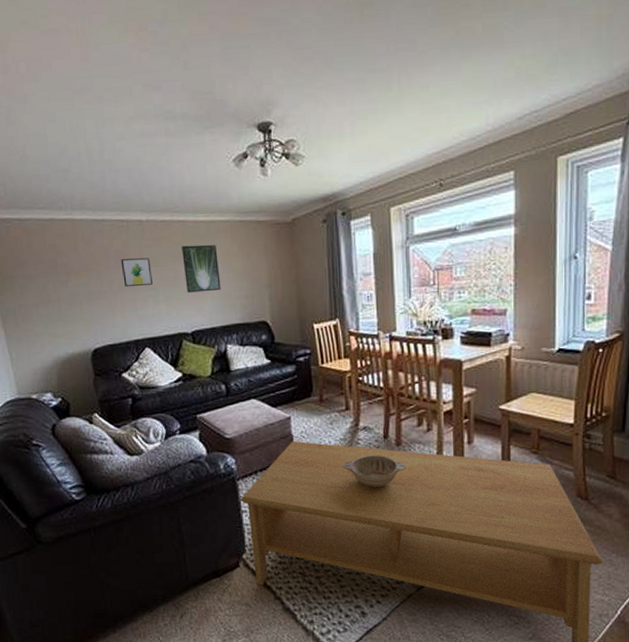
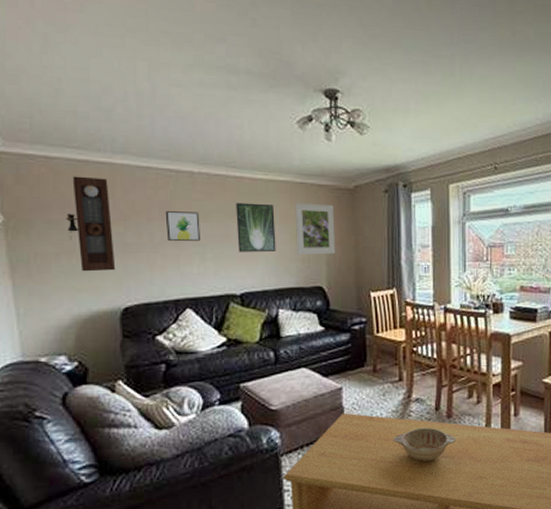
pendulum clock: none [40,233,84,319] -> present [66,176,116,272]
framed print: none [236,240,278,292] -> present [295,203,336,256]

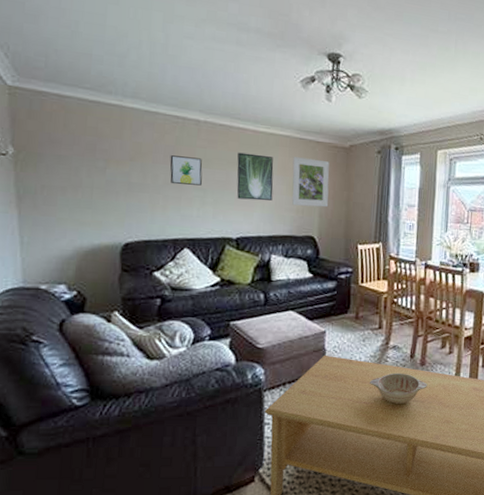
pendulum clock: present [66,176,116,272] -> none [74,115,119,208]

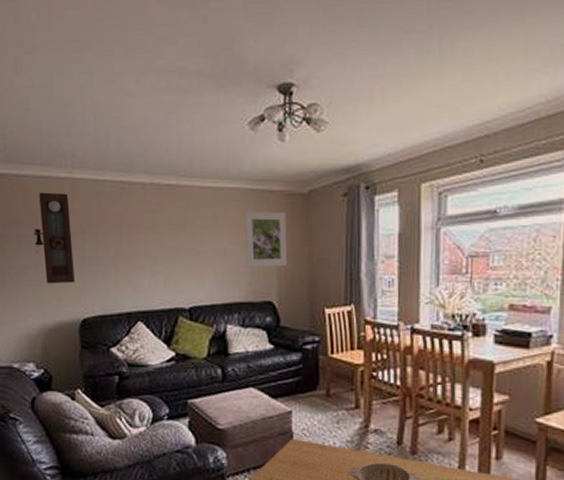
pendulum clock: none [74,115,119,208] -> present [34,192,75,284]
wall art: present [170,155,203,186] -> none [119,224,151,255]
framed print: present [237,152,274,201] -> none [185,213,225,265]

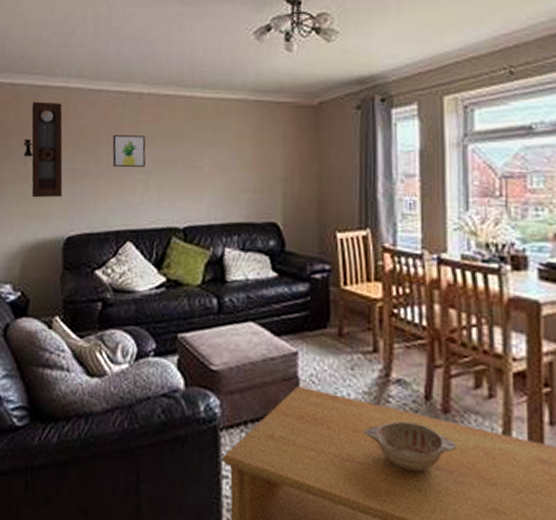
wall art: none [119,224,151,255] -> present [112,135,146,168]
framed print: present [244,211,288,268] -> none [247,124,295,185]

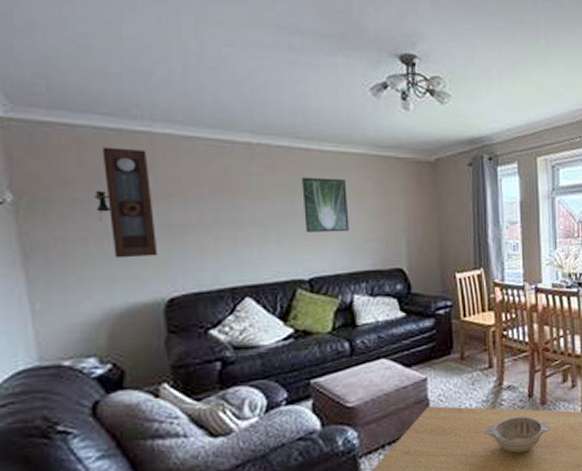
wall art: present [112,135,146,168] -> none [218,187,260,222]
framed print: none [183,125,225,181] -> present [302,177,349,232]

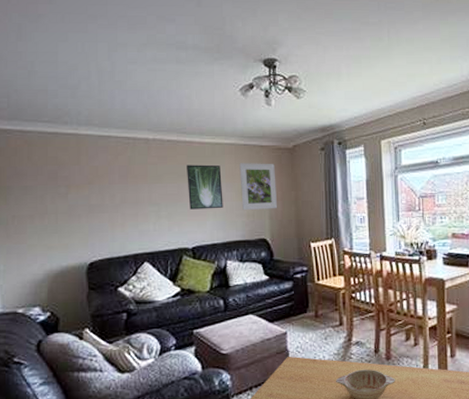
pendulum clock: present [94,147,158,258] -> none [39,147,82,231]
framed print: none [370,177,417,235] -> present [239,163,278,211]

